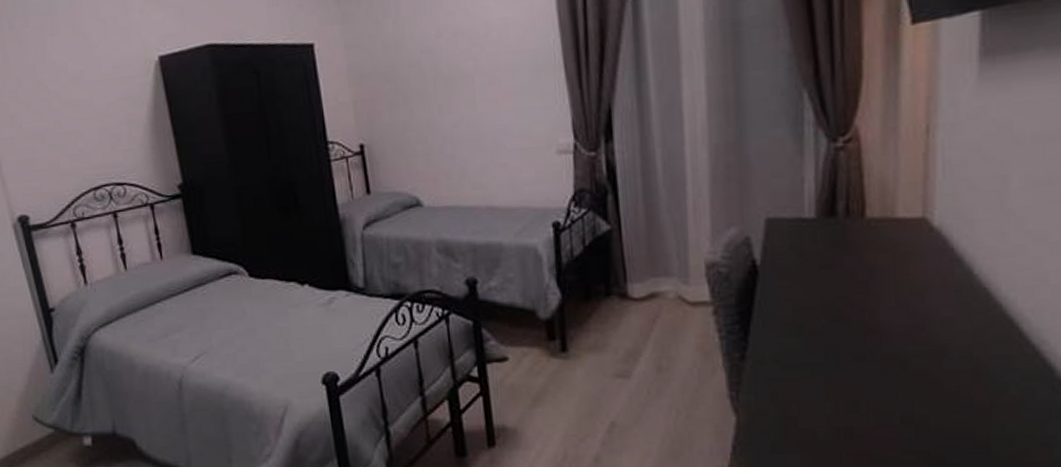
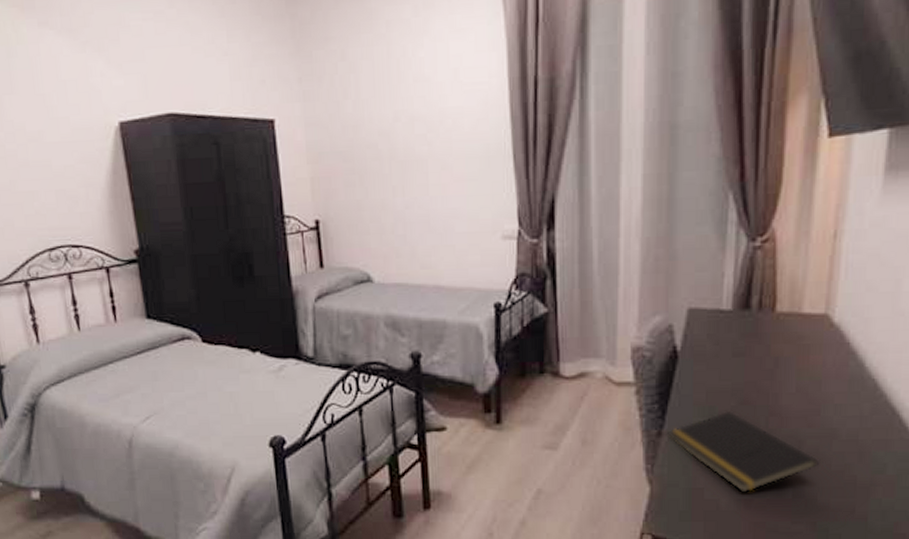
notepad: none [752,328,928,420] -> present [667,410,819,493]

